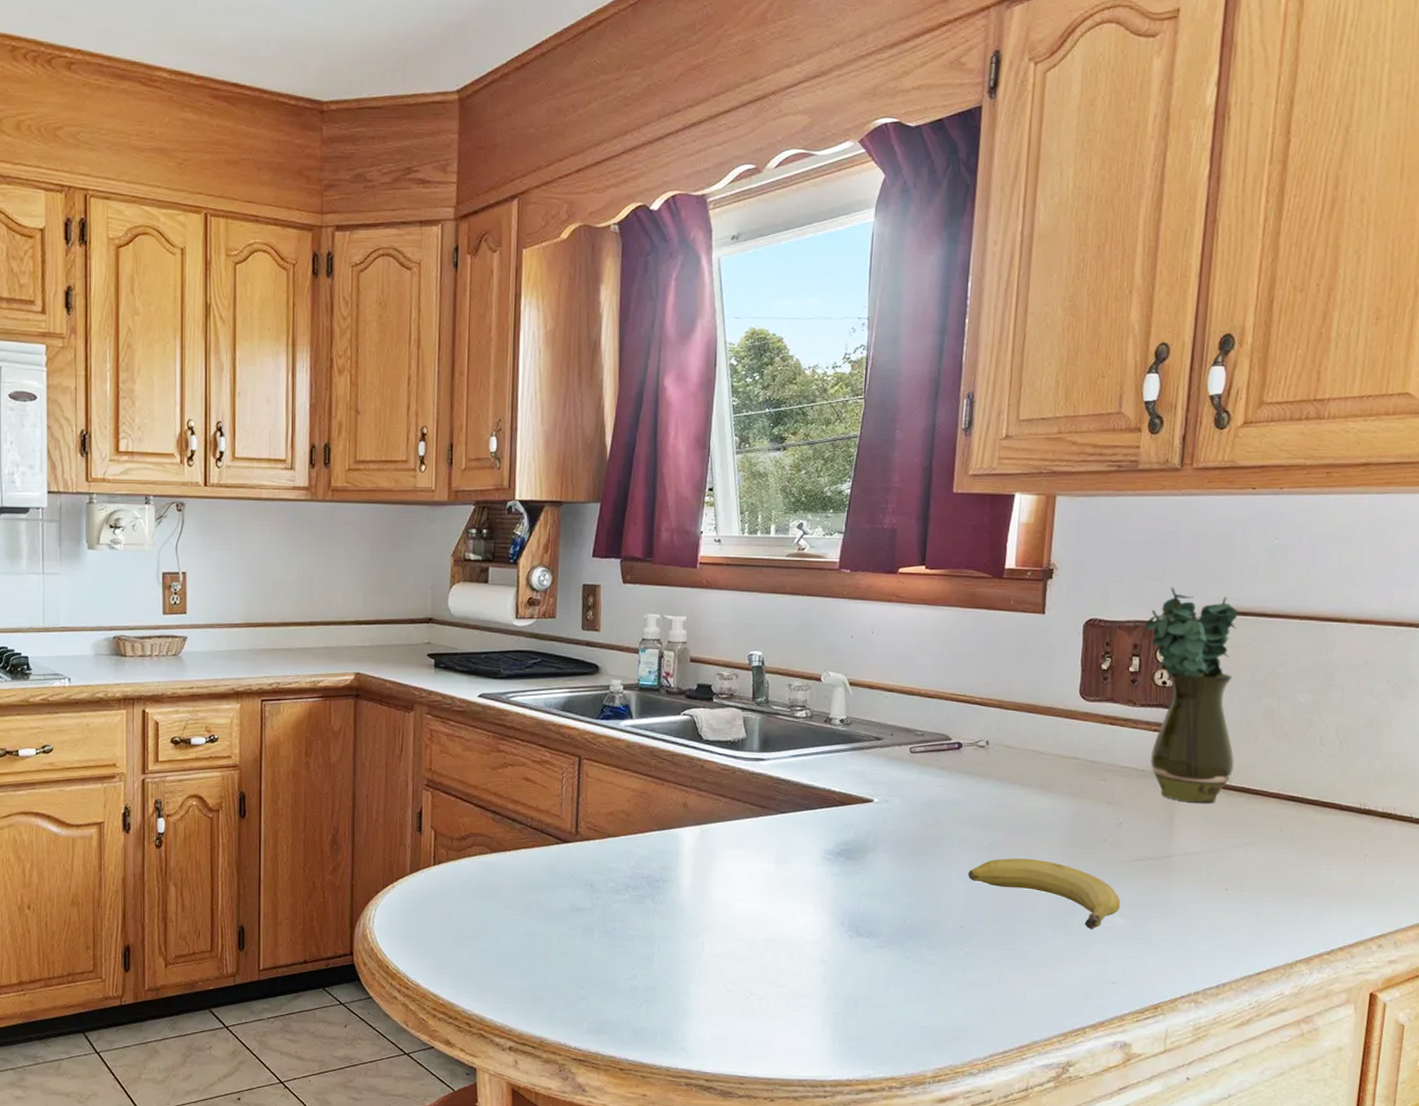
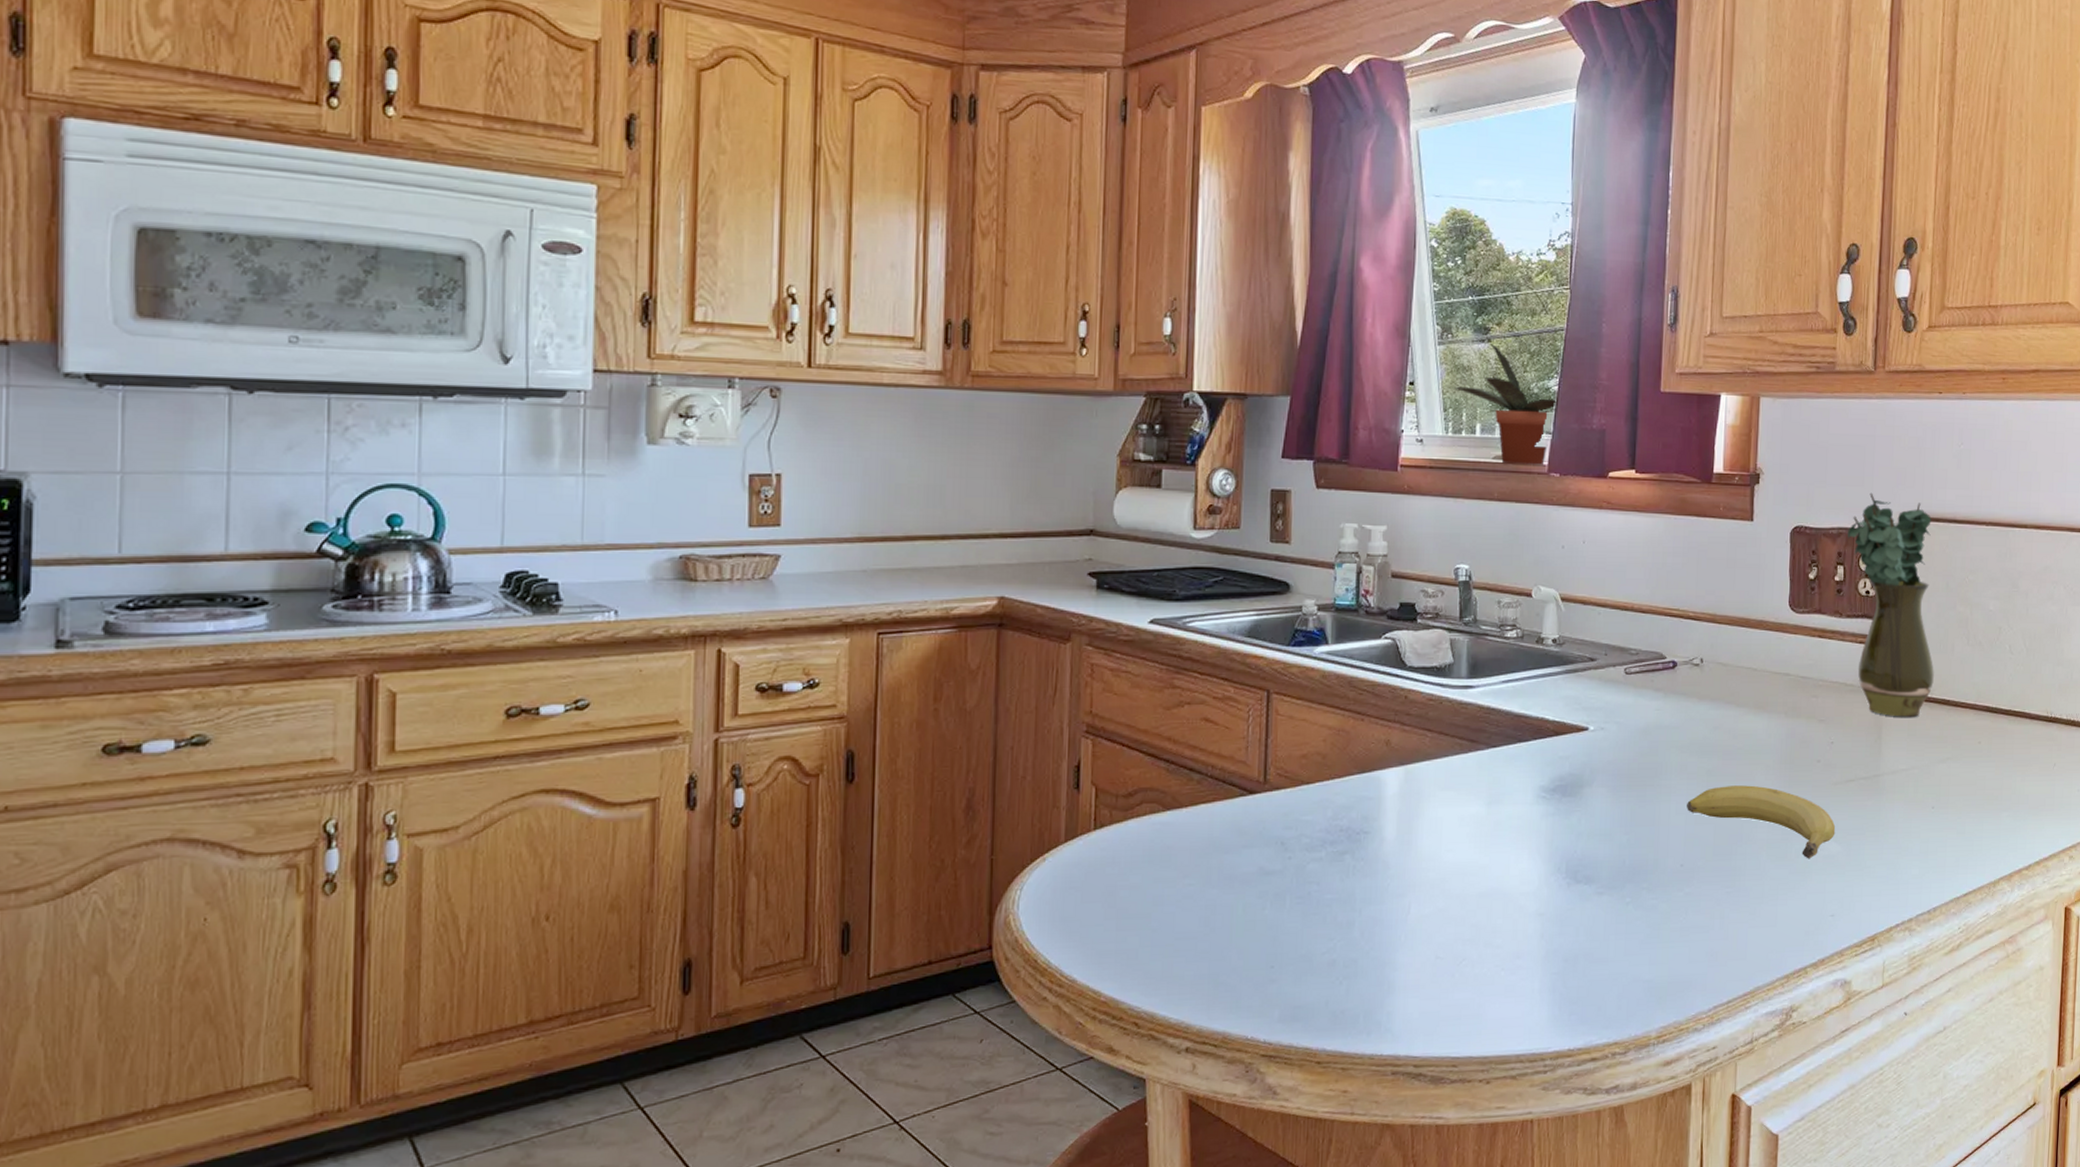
potted plant: none [751,451,847,563] -> present [1454,342,1555,466]

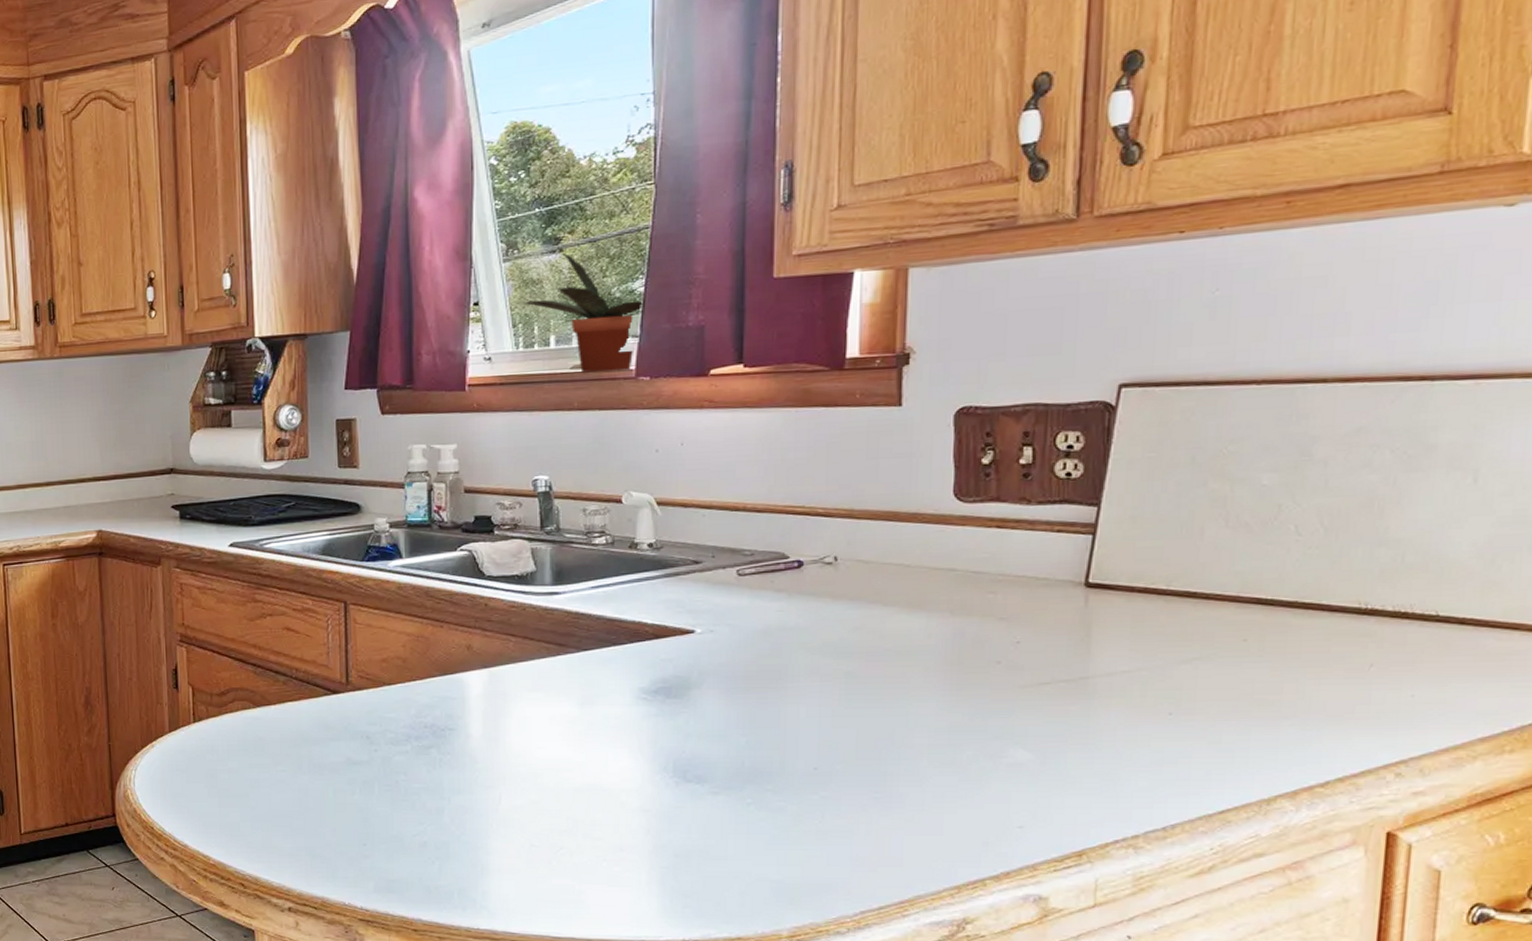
fruit: present [1687,785,1836,859] -> none [820,688,1024,767]
vase: present [1847,492,1934,717] -> none [1038,360,1172,613]

